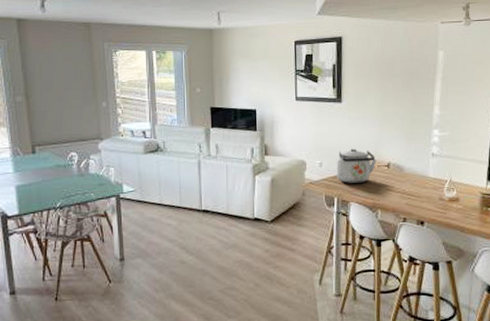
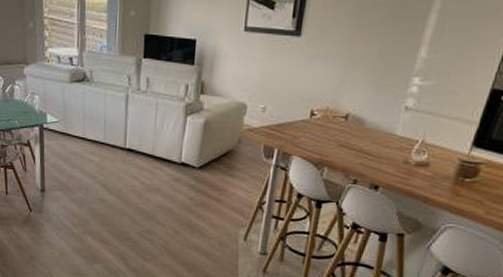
kettle: present [335,148,377,183] -> none [280,93,333,135]

